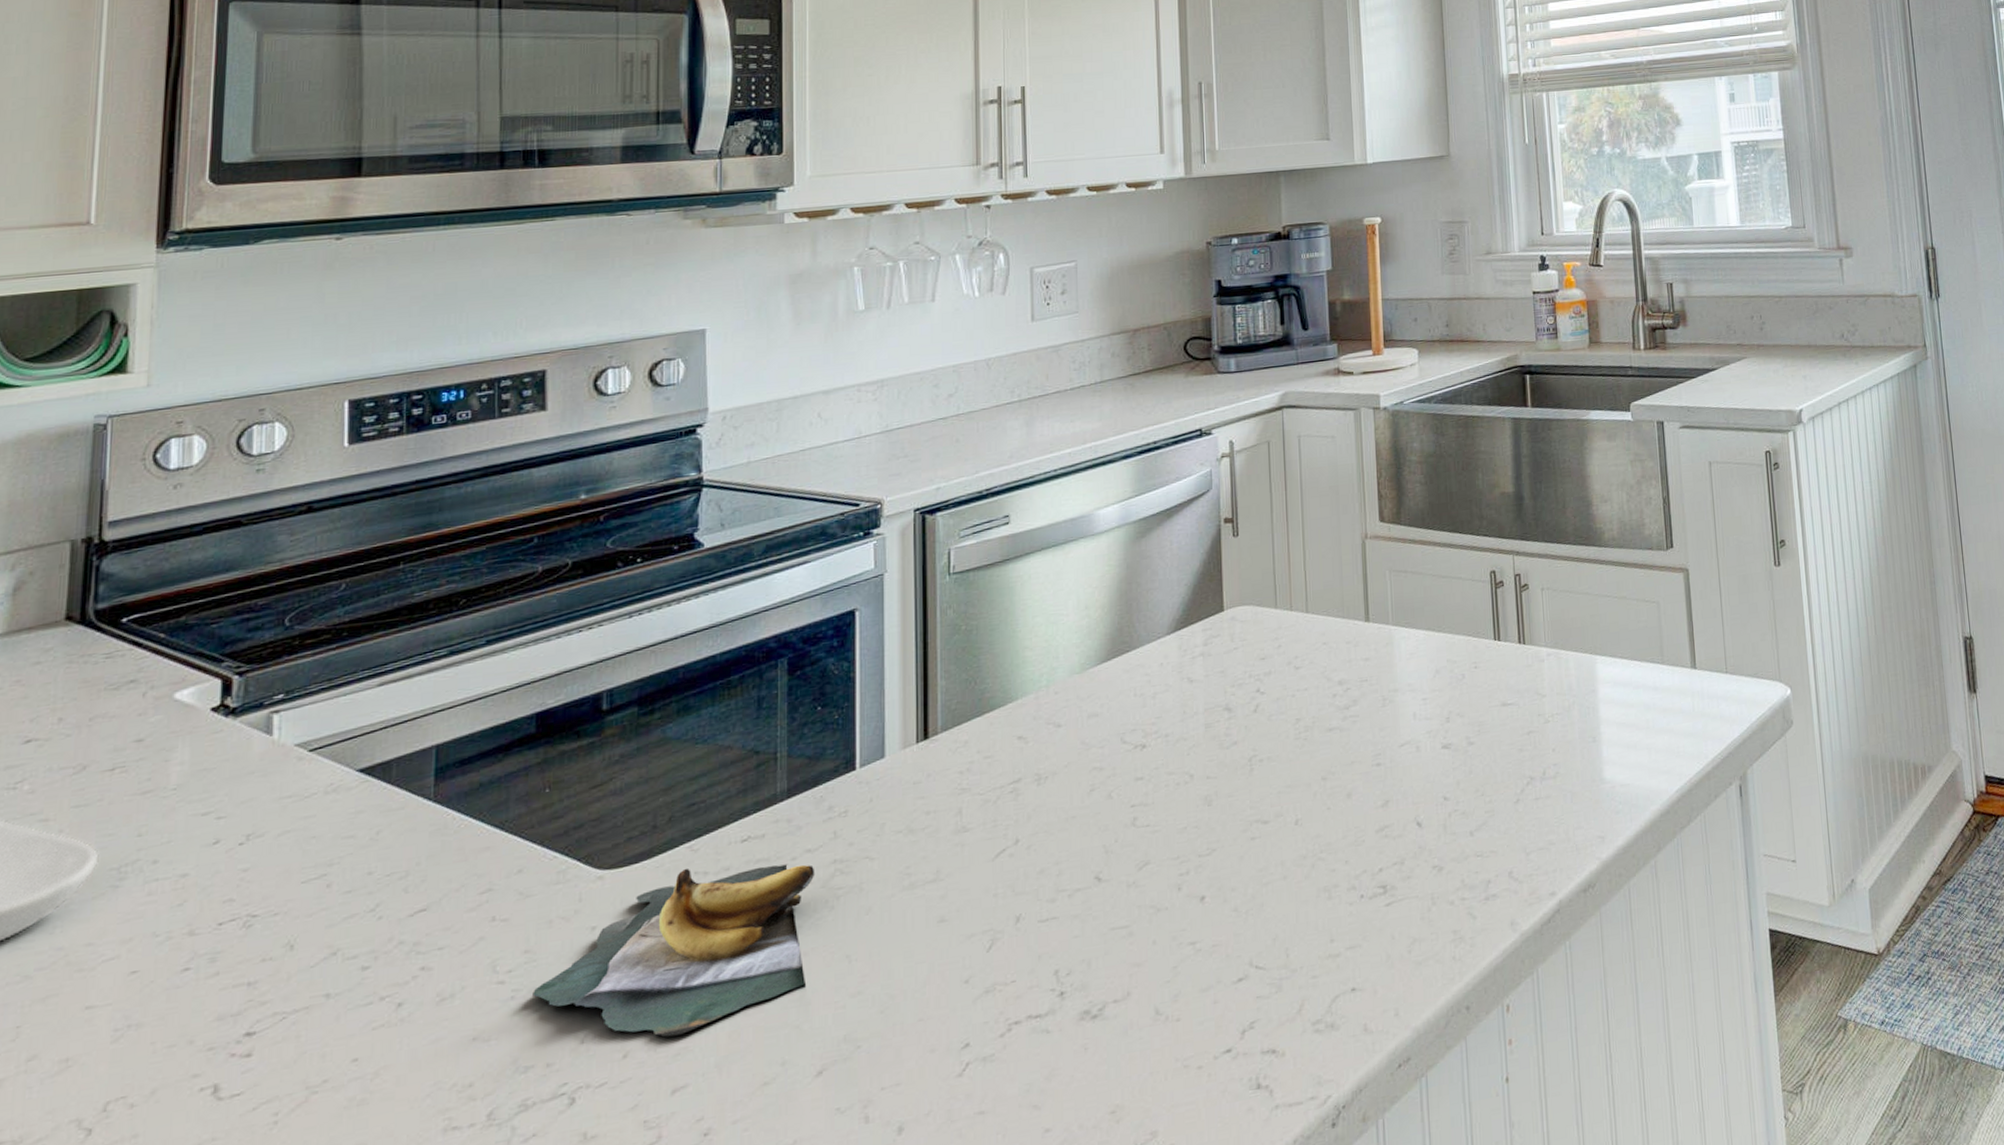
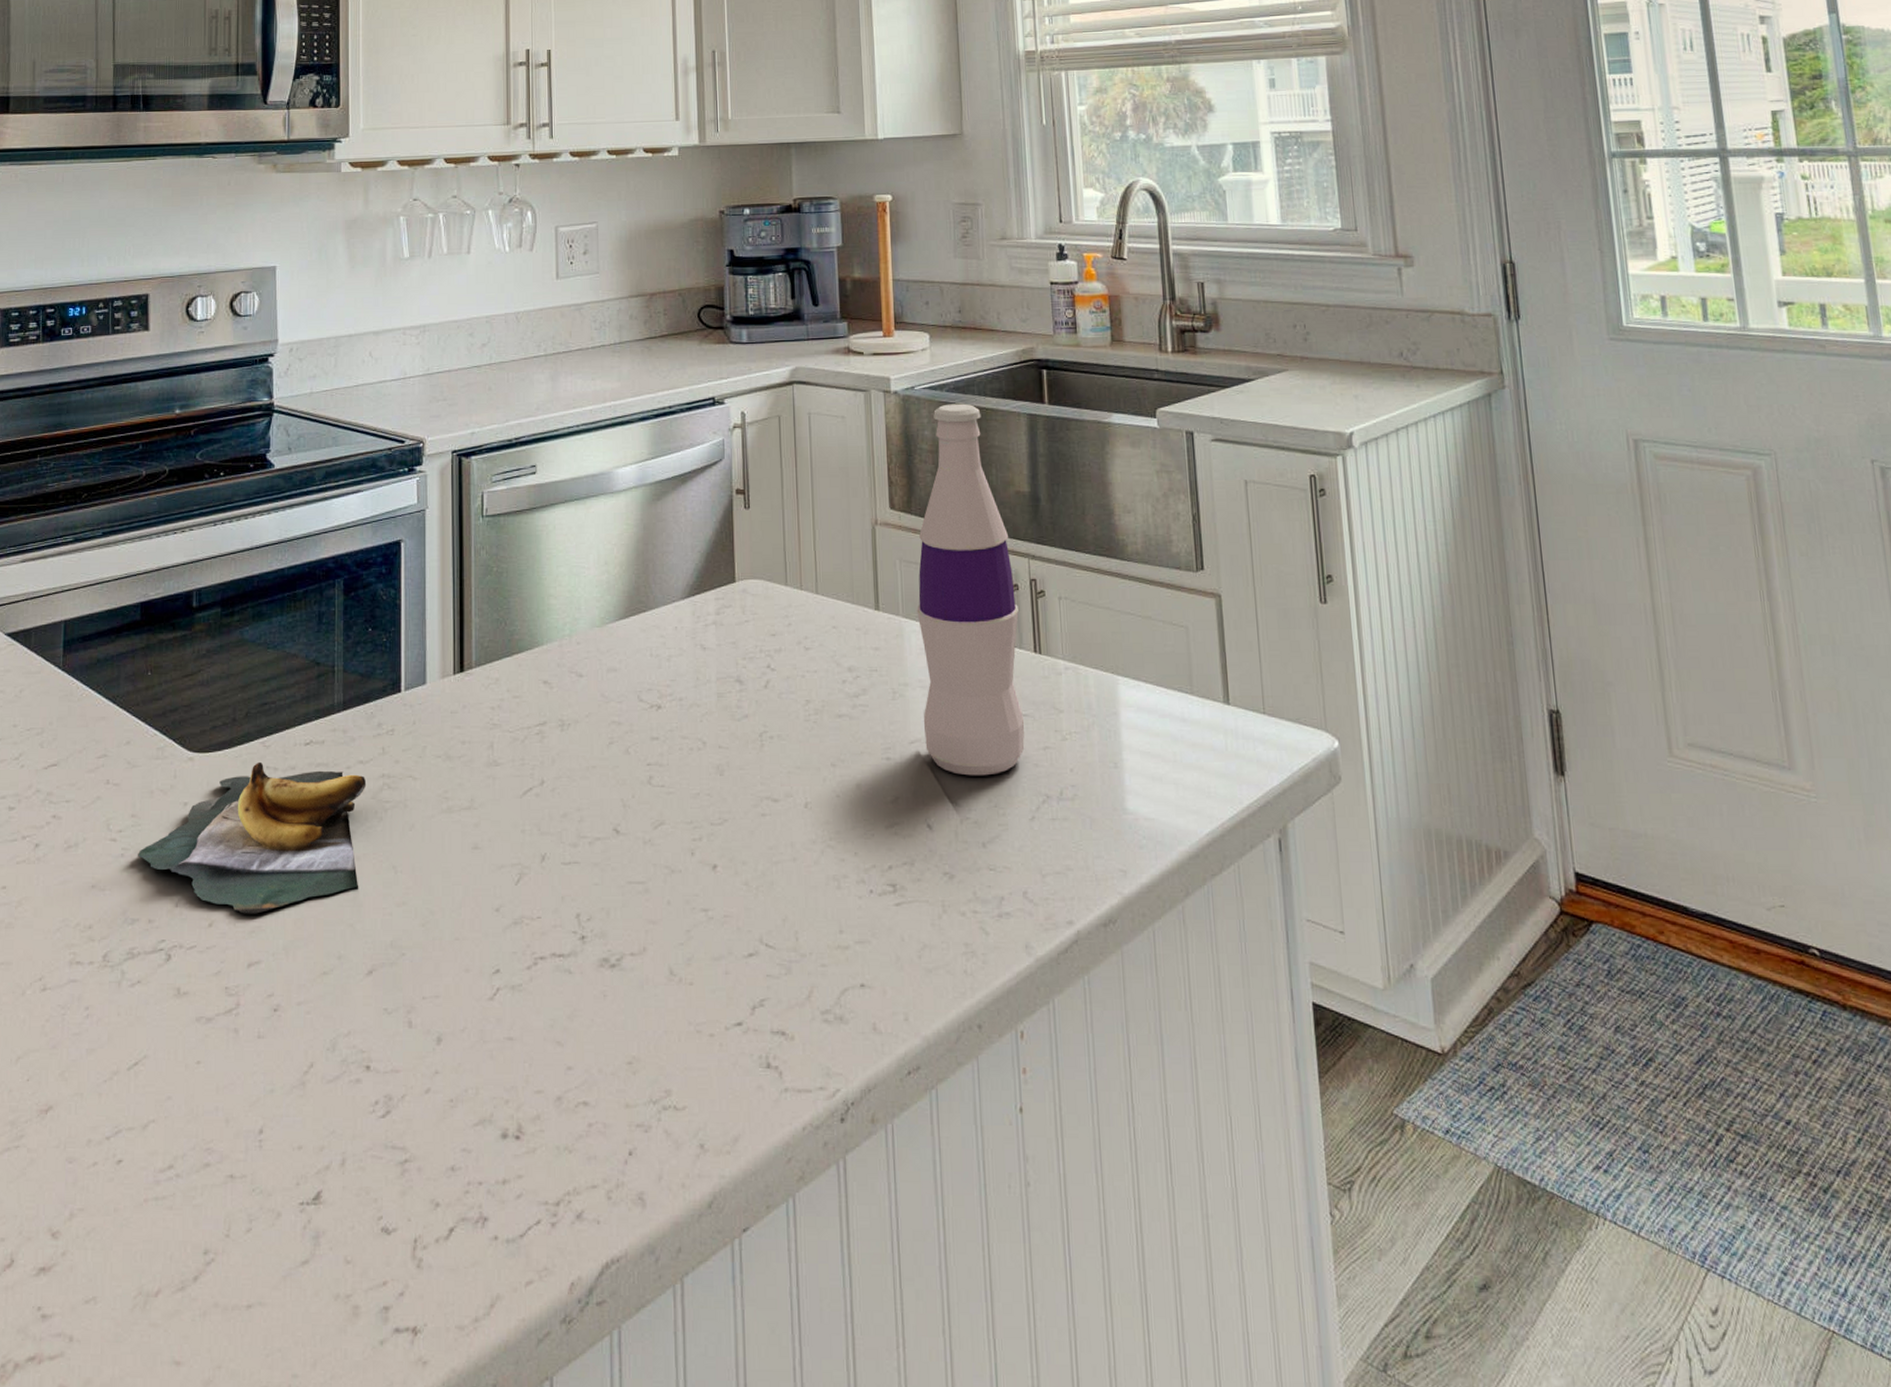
bottle: none [1406,413,1510,770] -> present [916,403,1025,776]

